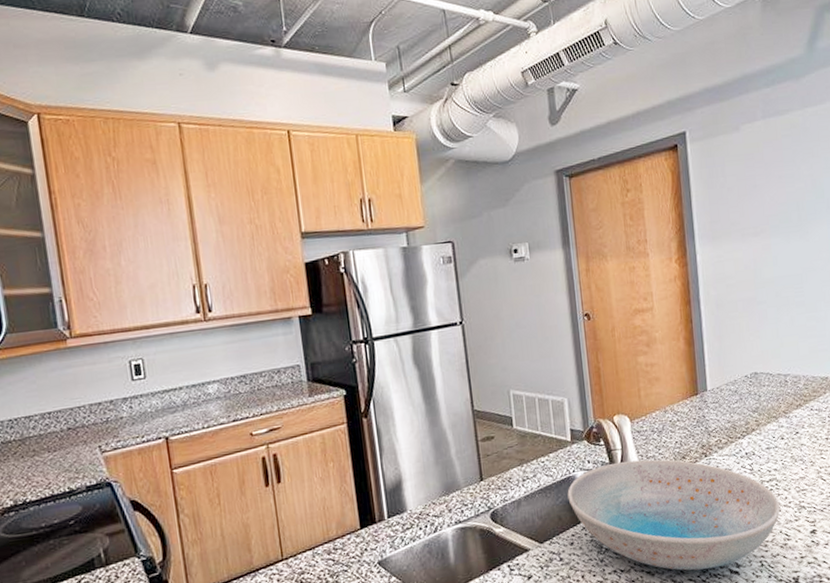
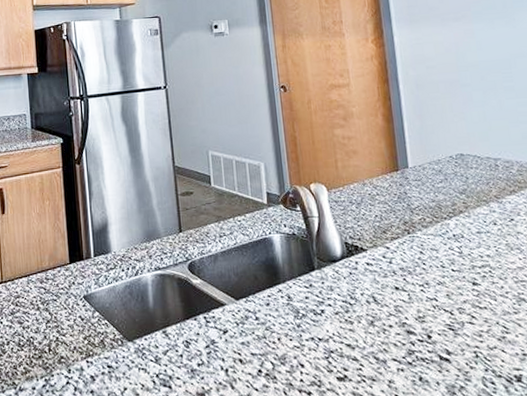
dish: present [567,459,781,571] -> none [263,229,496,352]

